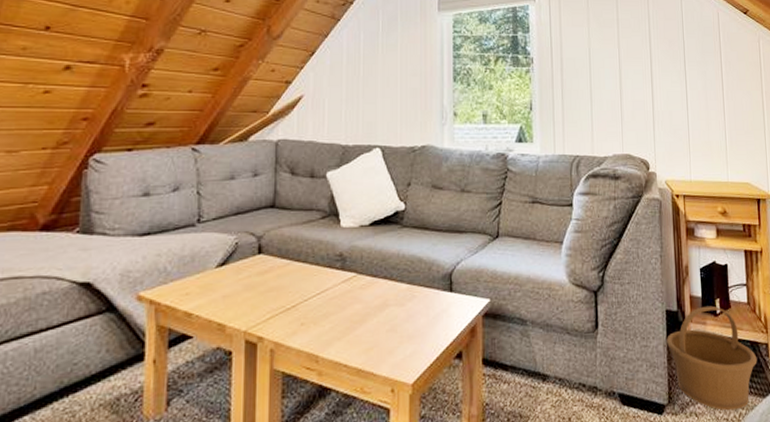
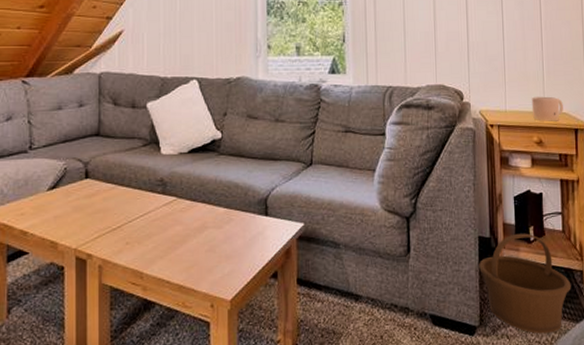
mug: none [715,166,746,192] -> present [531,96,563,122]

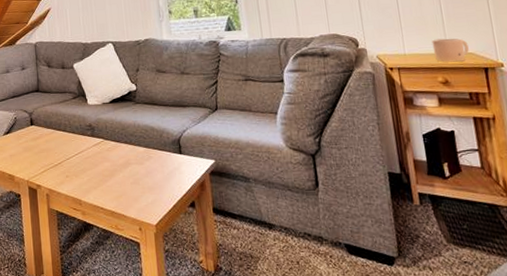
basket: present [479,233,571,334] -> none [391,169,498,268]

